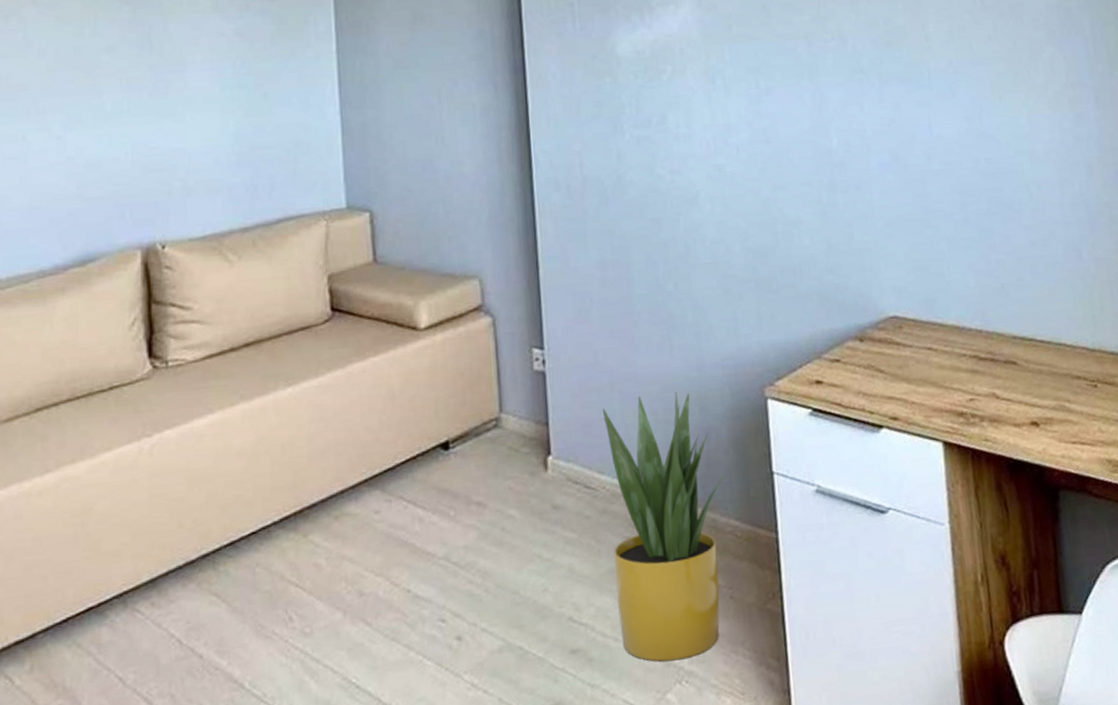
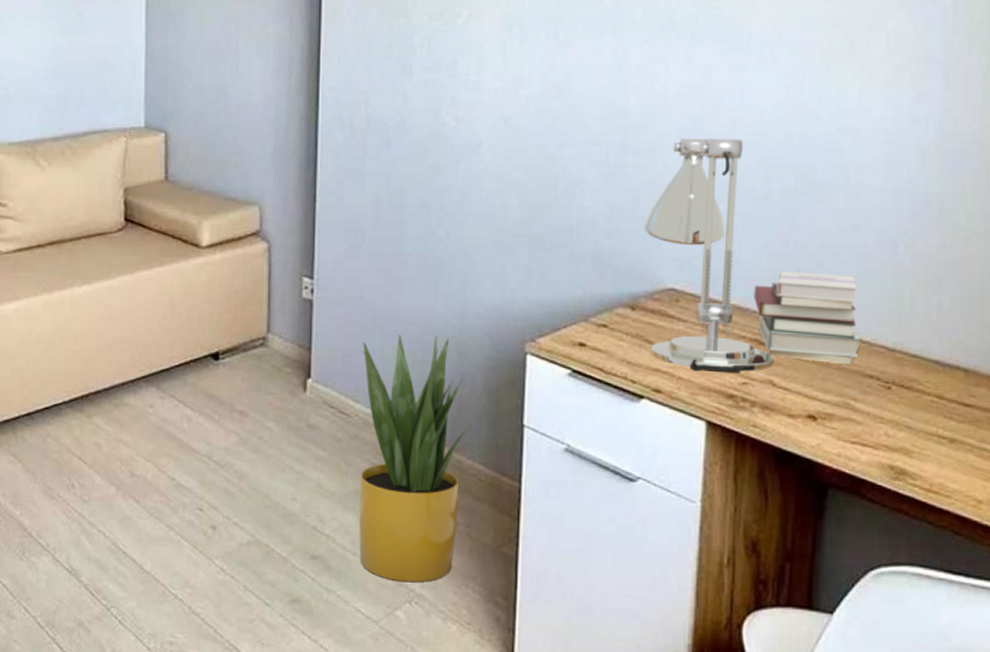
desk lamp: none [860,168,995,394] -> present [643,139,774,373]
books: none [966,285,1066,370] -> present [754,271,861,365]

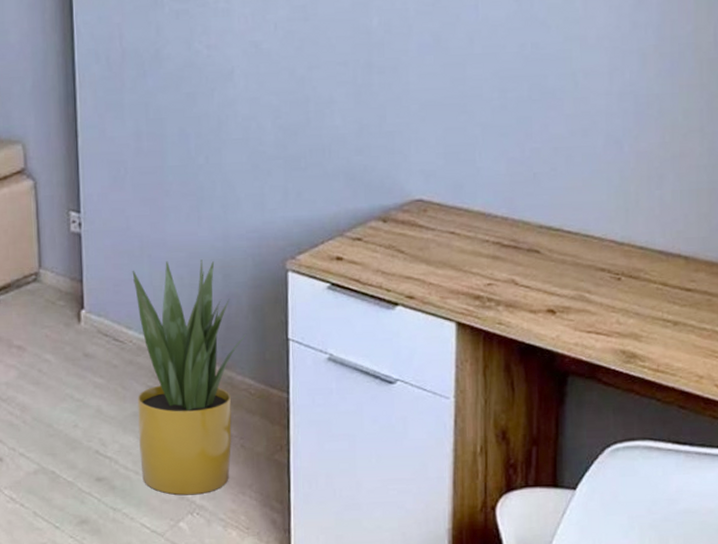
desk lamp: present [643,139,774,373] -> none [391,52,516,276]
books: present [754,271,861,365] -> none [495,176,593,260]

